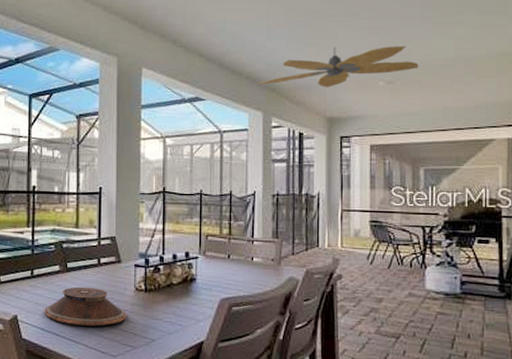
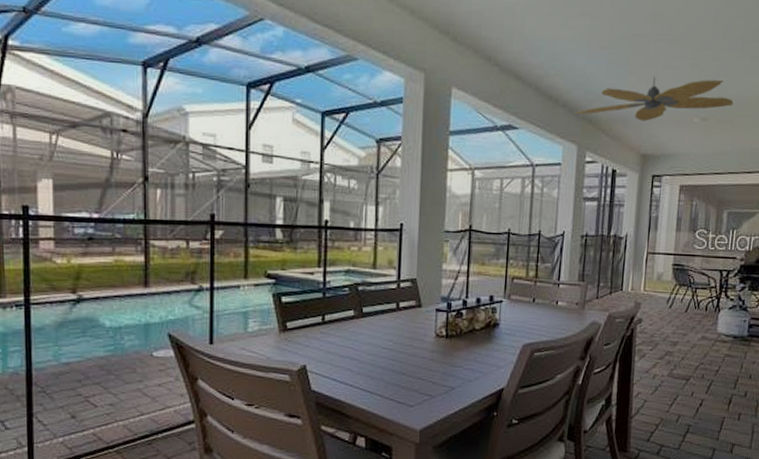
plate: present [44,286,126,326] -> none [336,333,426,375]

